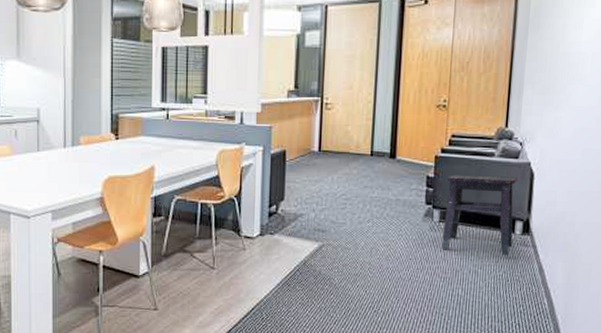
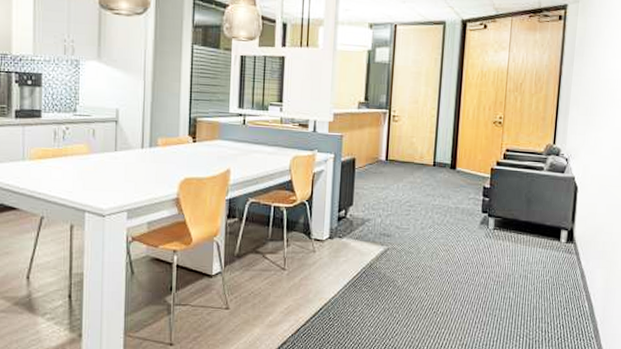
side table: present [441,175,518,255] -> none [495,186,563,261]

